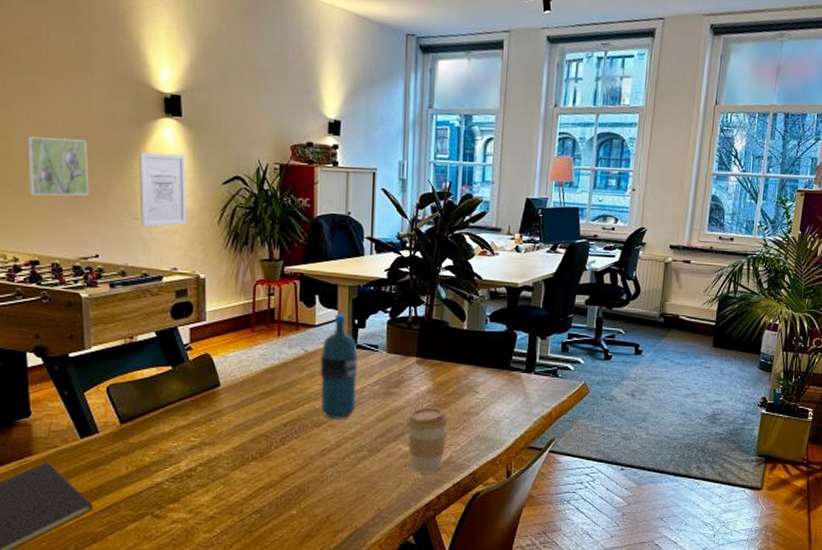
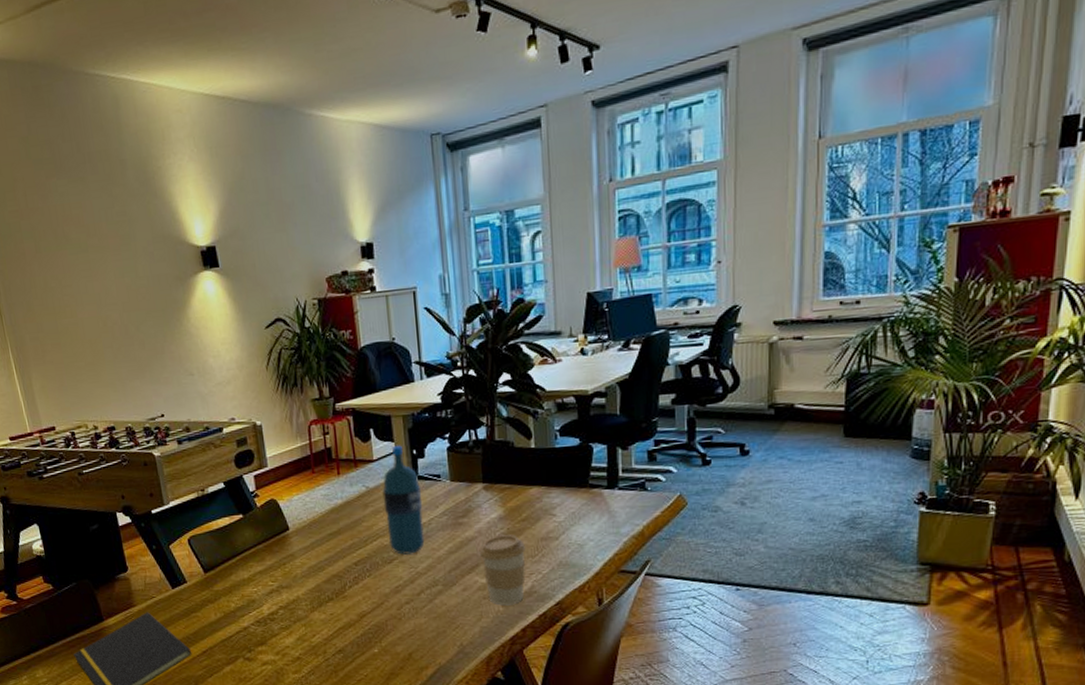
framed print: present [27,137,89,196] -> none [88,306,148,366]
wall art: present [140,152,187,227] -> none [186,305,238,382]

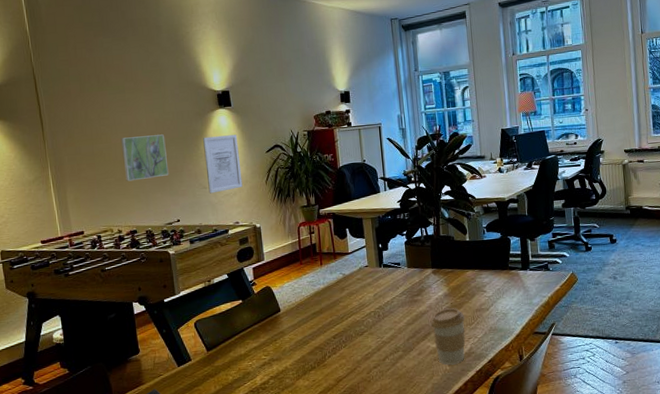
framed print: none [88,306,148,366] -> present [121,134,169,182]
wall art: none [186,305,238,382] -> present [203,134,243,194]
water bottle: present [382,445,425,555] -> none [355,241,389,328]

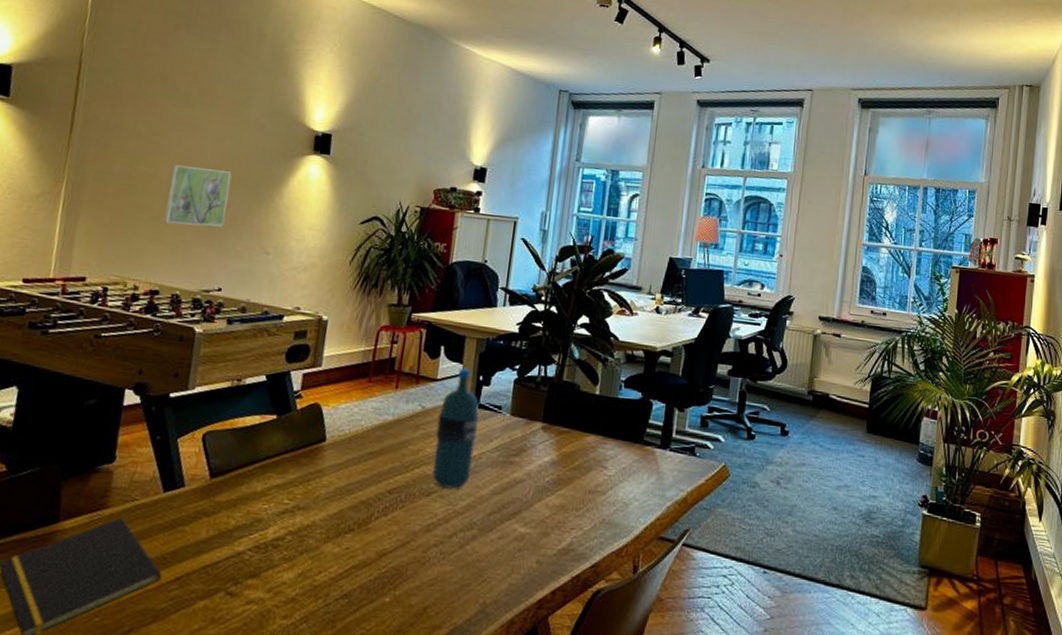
wall art: present [203,134,243,194] -> none [270,187,328,263]
water bottle: none [355,241,389,328] -> present [432,367,479,489]
coffee cup: present [430,308,465,365] -> none [524,481,572,562]

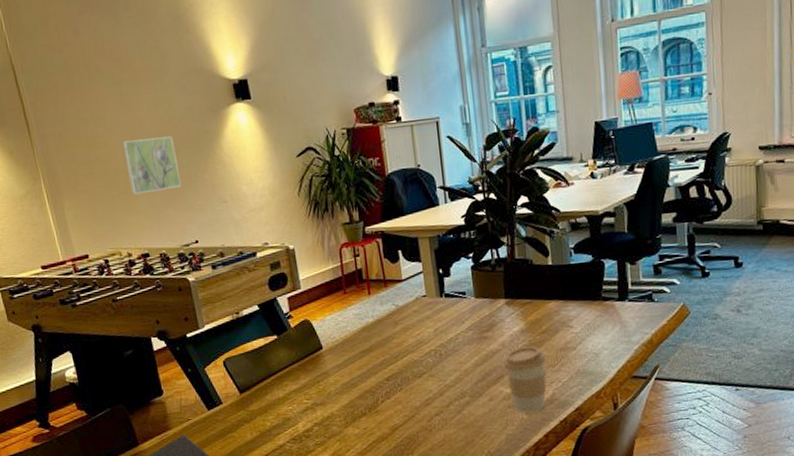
water bottle: present [432,367,479,489] -> none [411,265,452,369]
coffee cup: none [524,481,572,562] -> present [503,346,547,414]

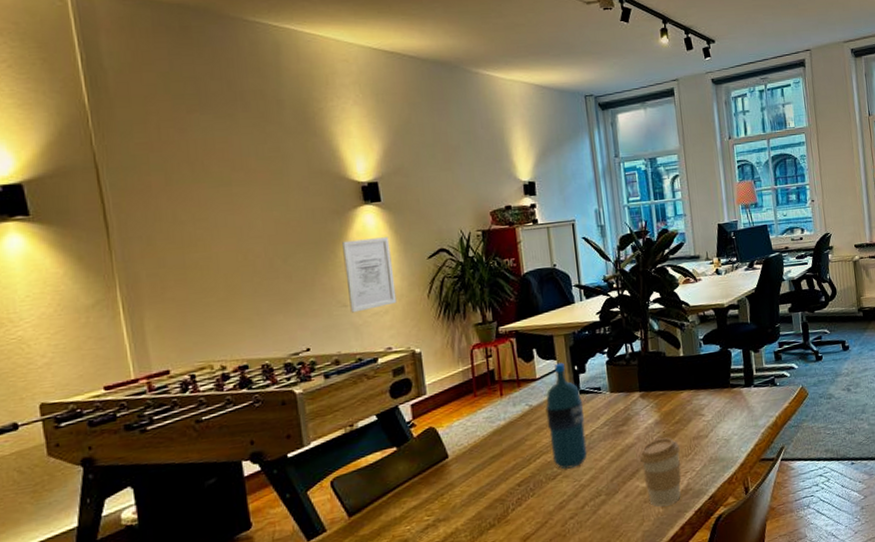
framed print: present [122,136,182,195] -> none [226,239,295,302]
wall art: none [219,135,271,209] -> present [342,237,397,313]
water bottle: none [411,265,452,369] -> present [545,362,588,469]

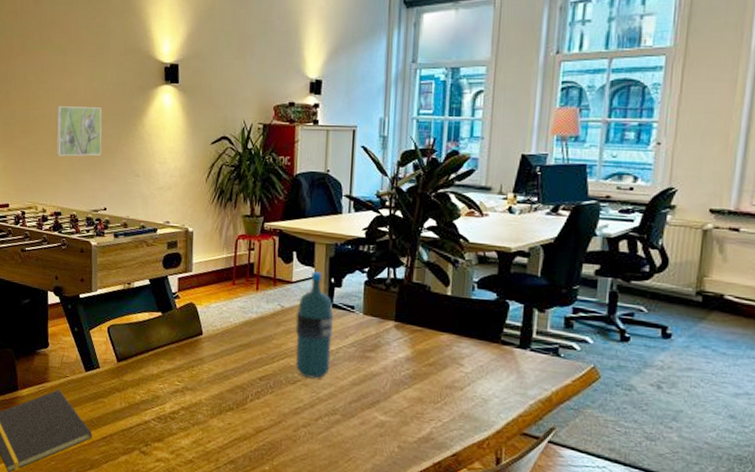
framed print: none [226,239,295,302] -> present [56,106,102,157]
wall art: present [342,237,397,313] -> none [141,116,181,184]
coffee cup: present [639,437,681,507] -> none [382,375,429,448]

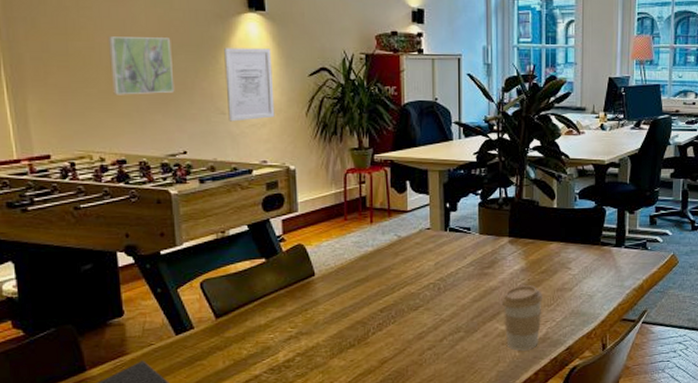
wall art: none [141,116,181,184] -> present [224,48,275,122]
water bottle: present [295,271,334,379] -> none [414,198,452,302]
coffee cup: none [382,375,429,448] -> present [501,285,542,351]

